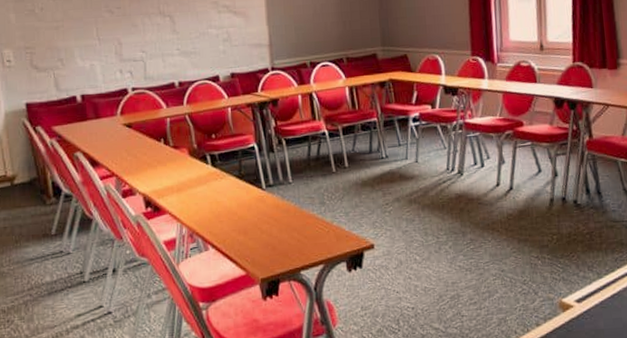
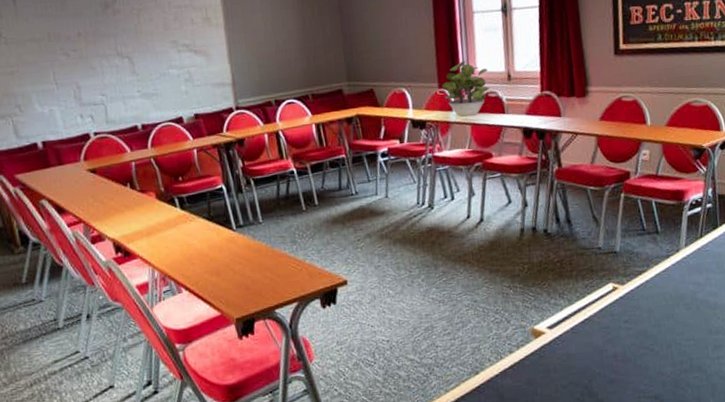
potted plant: none [474,29,522,85] -> present [441,60,489,117]

